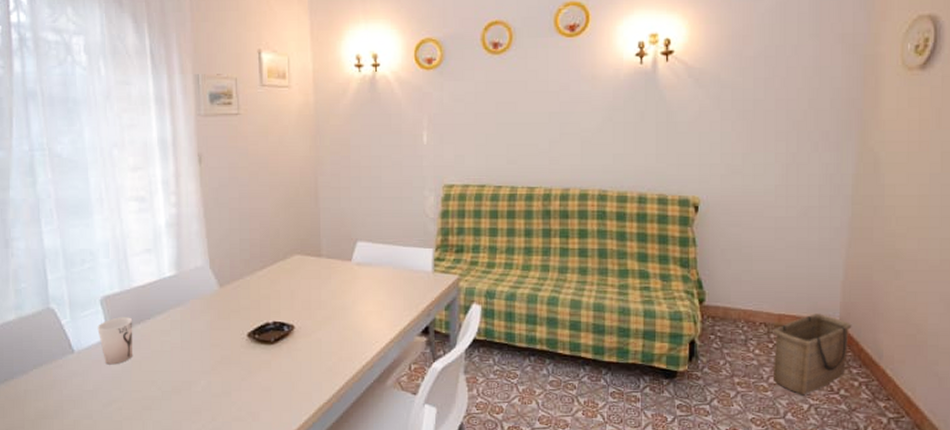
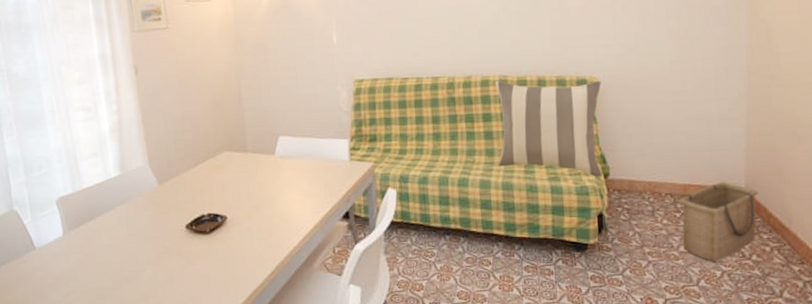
cup: present [97,317,133,365] -> none [54,215,86,259]
pillow: none [590,195,704,303] -> present [495,80,603,177]

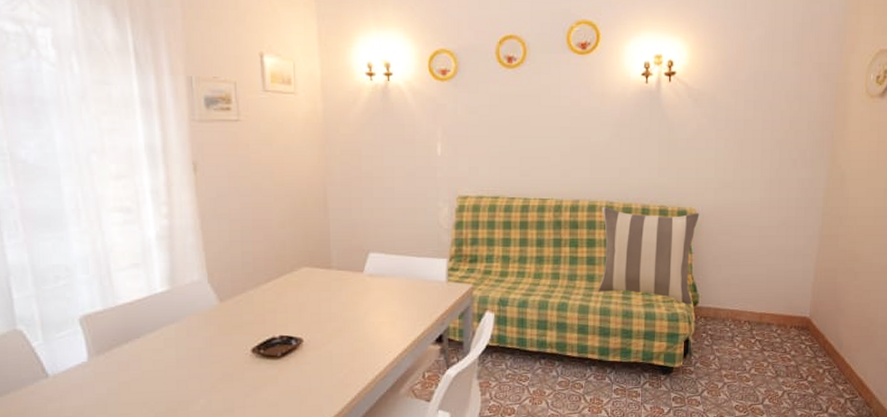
basket: present [680,182,759,261] -> none [755,311,819,382]

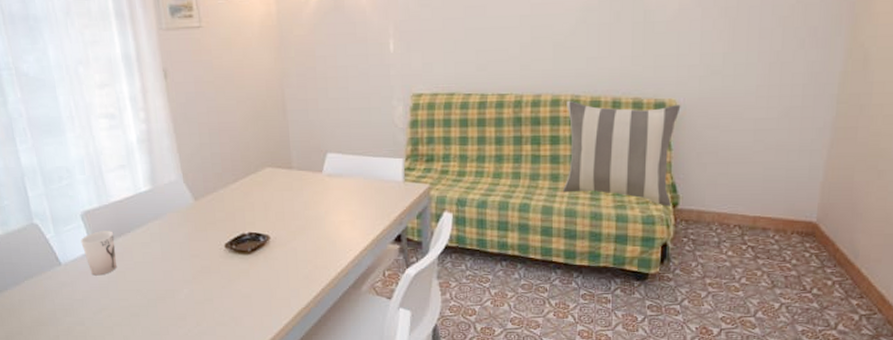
cup: none [76,336,120,388] -> present [80,231,117,276]

